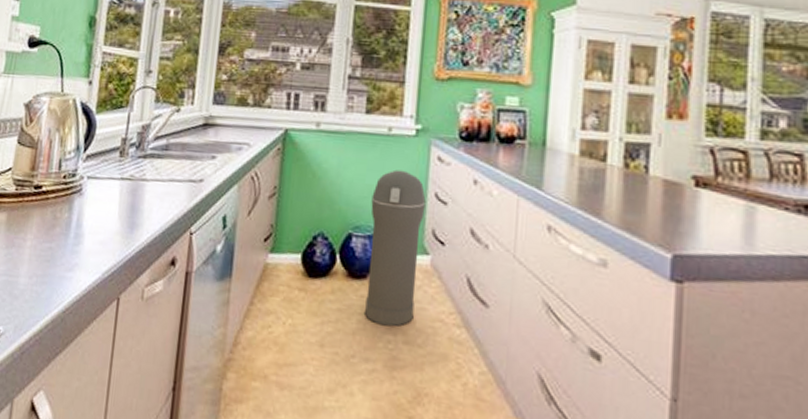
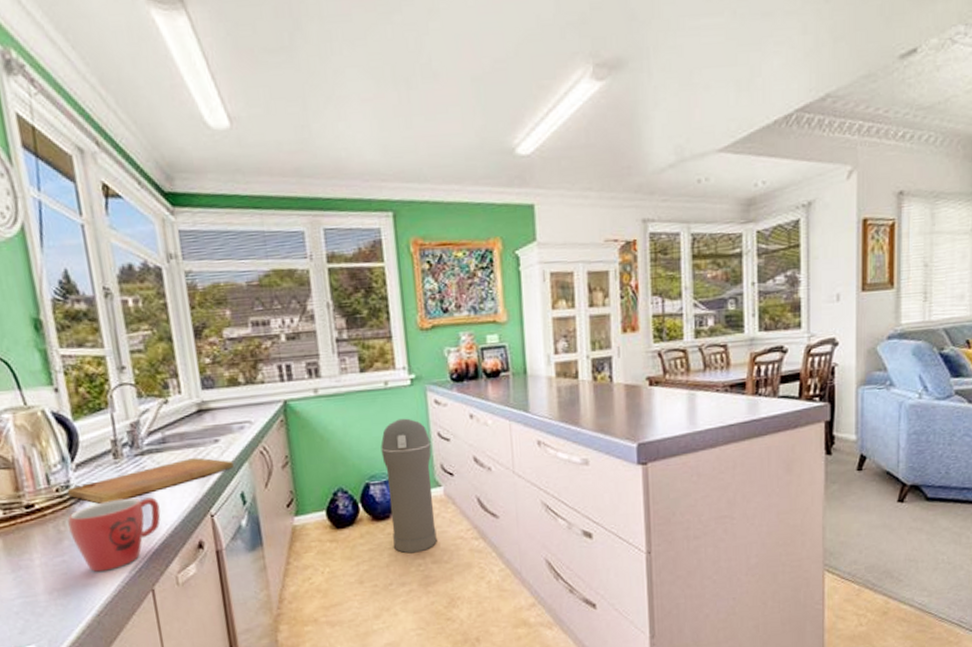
mug: none [63,196,147,268] -> present [67,497,161,572]
cutting board: none [72,170,224,199] -> present [67,458,234,504]

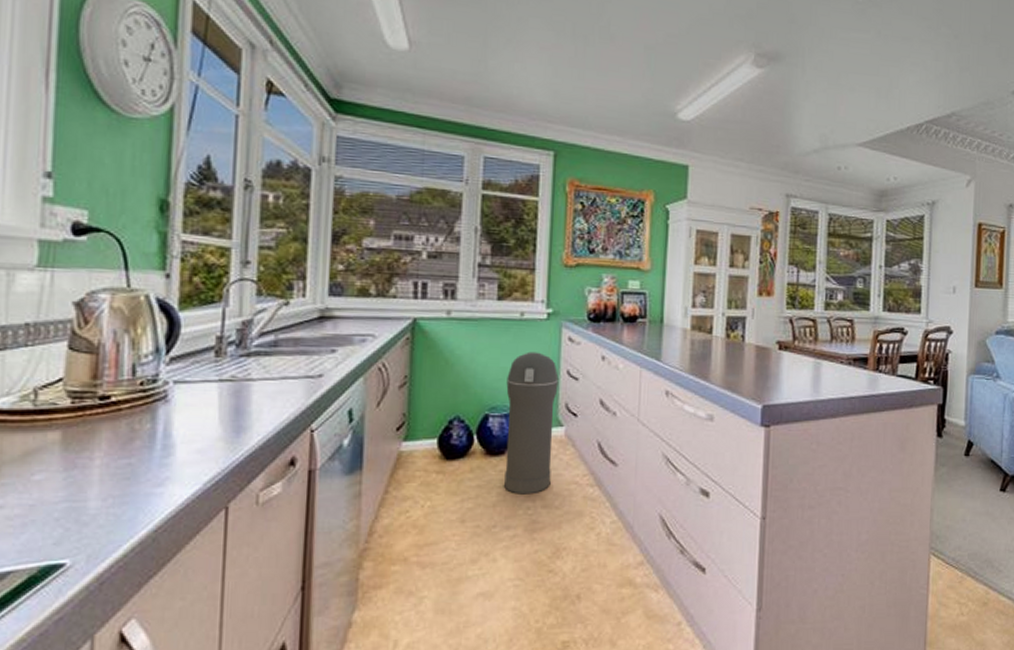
cutting board: present [67,458,234,504] -> none [152,366,347,404]
mug: present [67,497,161,572] -> none [145,401,255,480]

